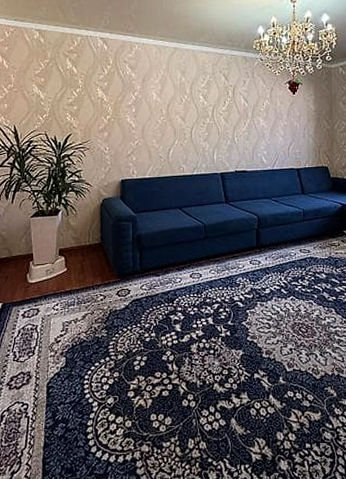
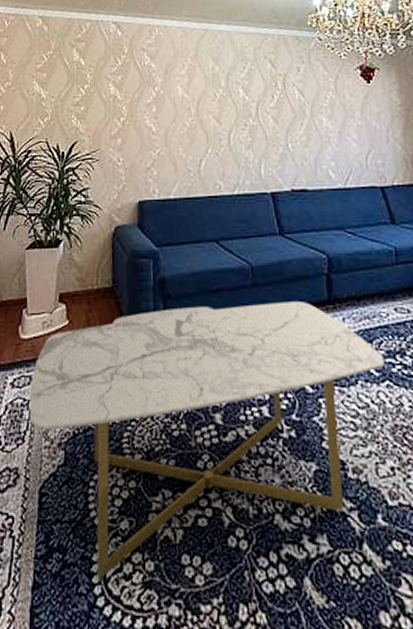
coffee table: none [37,248,291,436] -> present [29,301,385,580]

